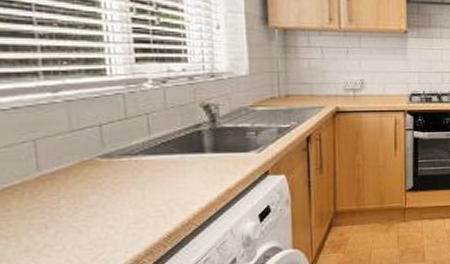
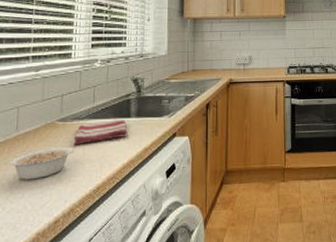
legume: none [35,189,130,230] -> present [9,147,74,180]
dish towel: none [126,156,203,188] -> present [73,120,128,146]

